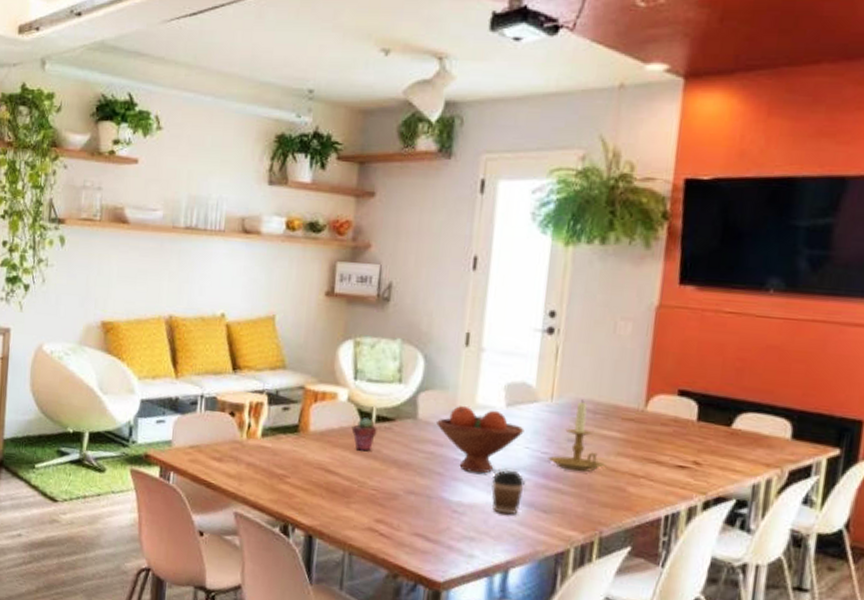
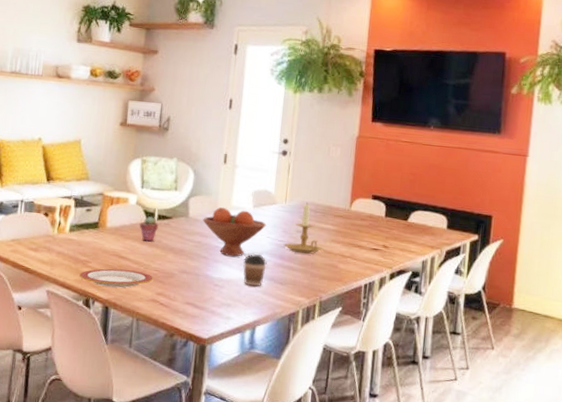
plate: none [275,485,370,512] -> present [79,268,153,288]

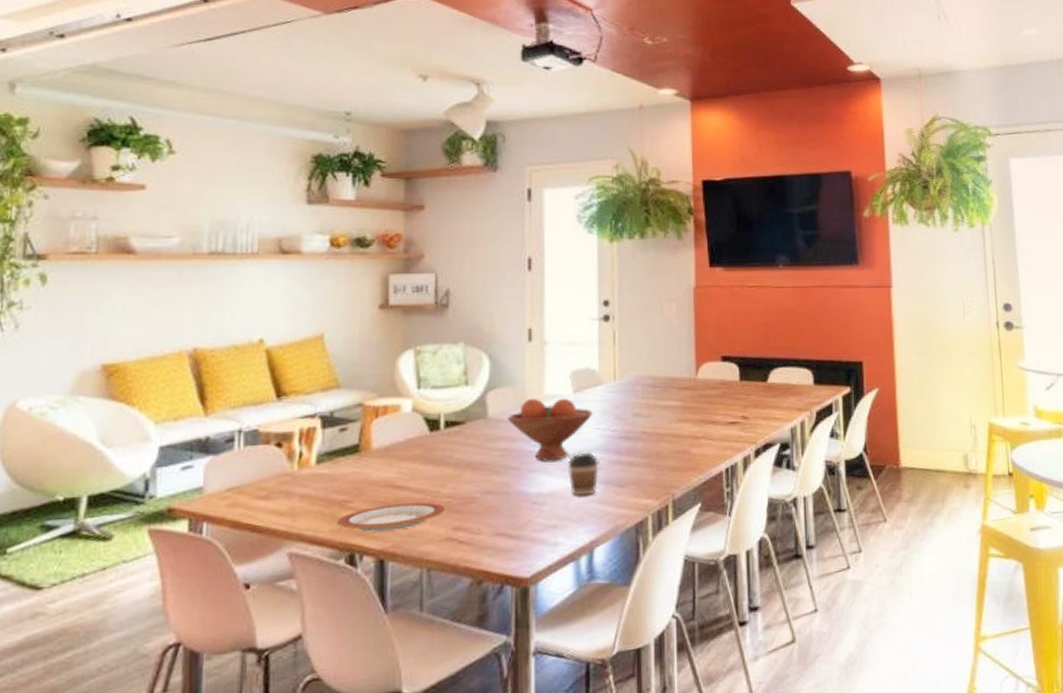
potted succulent: present [139,216,159,242] -> none [419,425,447,460]
candle holder: present [283,202,324,254] -> none [618,376,670,443]

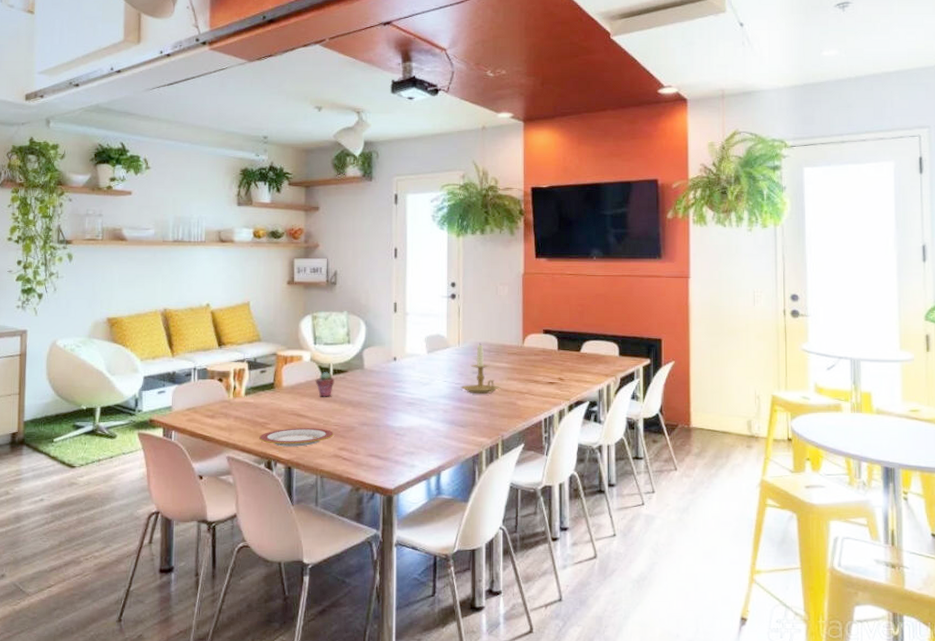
potted succulent: none [419,425,447,460] -> present [315,372,335,397]
fruit bowl: present [508,398,593,461] -> none [378,356,442,404]
coffee cup: present [567,453,599,496] -> none [422,399,446,432]
candle holder: none [618,376,670,443] -> present [460,343,501,395]

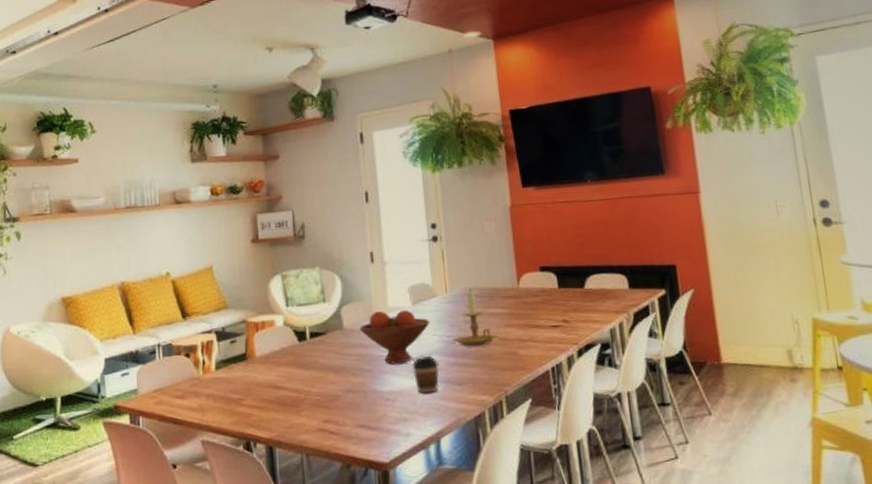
plate: present [259,428,334,447] -> none [235,400,317,424]
potted succulent: present [315,372,335,397] -> none [291,336,313,365]
fruit bowl: none [378,356,442,404] -> present [360,309,430,364]
coffee cup: none [422,399,446,432] -> present [412,356,439,394]

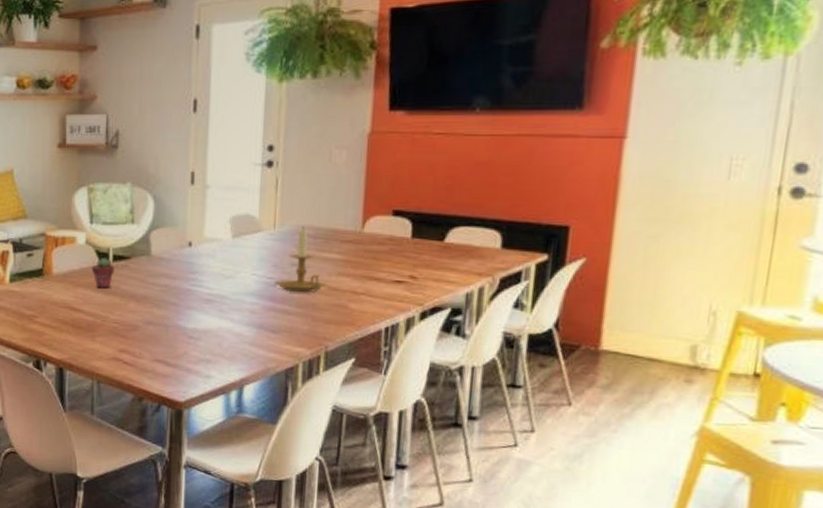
potted succulent: none [291,336,313,365] -> present [91,258,115,289]
fruit bowl: present [360,309,430,364] -> none [169,241,251,301]
coffee cup: present [412,356,439,394] -> none [222,297,254,337]

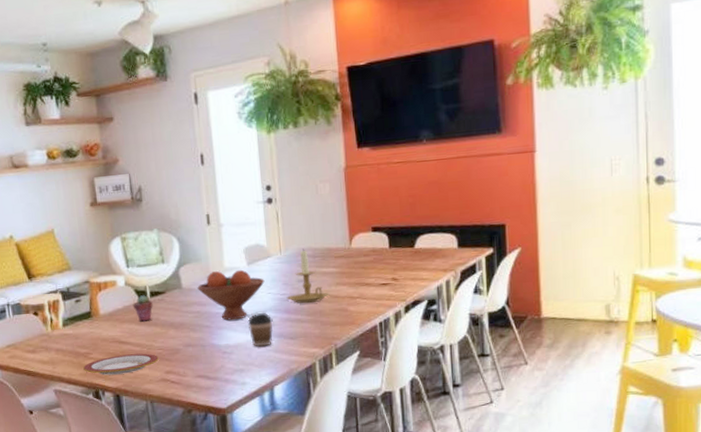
plate: none [26,323,113,346] -> present [83,353,159,375]
fruit bowl: none [169,241,251,301] -> present [197,269,265,321]
coffee cup: none [222,297,254,337] -> present [247,313,273,347]

